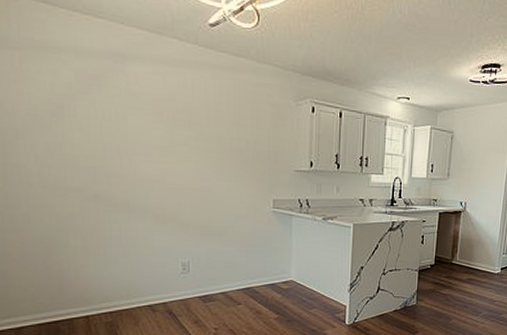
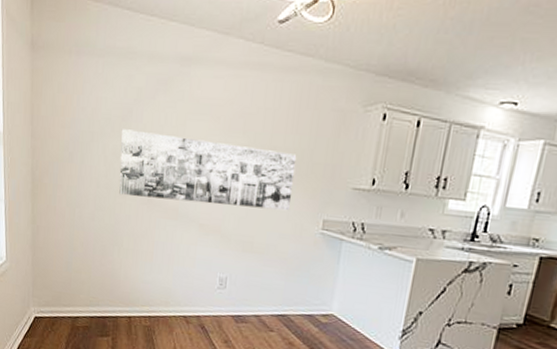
wall art: none [52,125,243,195] -> present [119,129,297,211]

